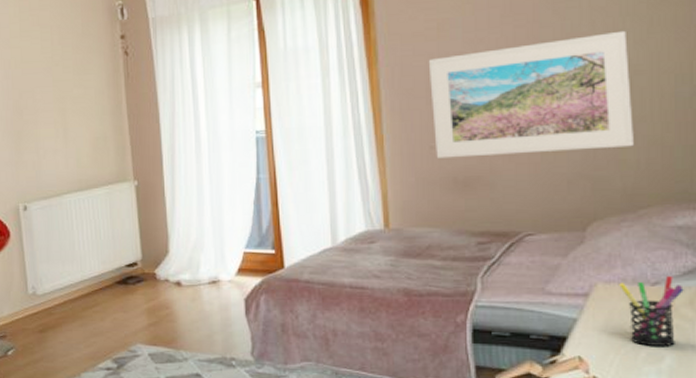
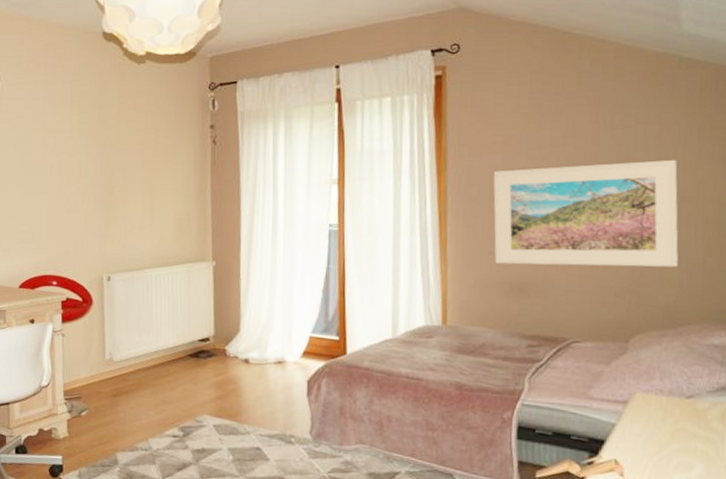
pen holder: present [619,276,684,346] -> none [656,391,716,457]

